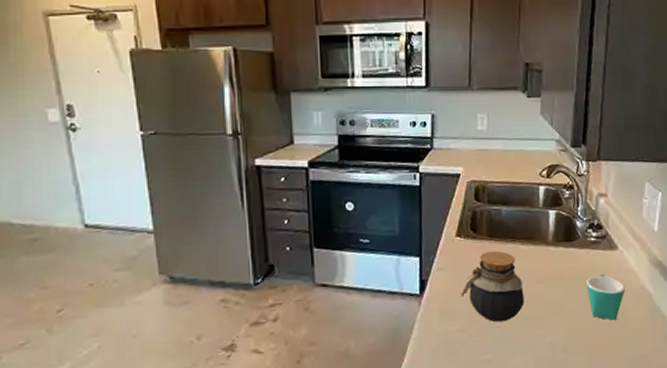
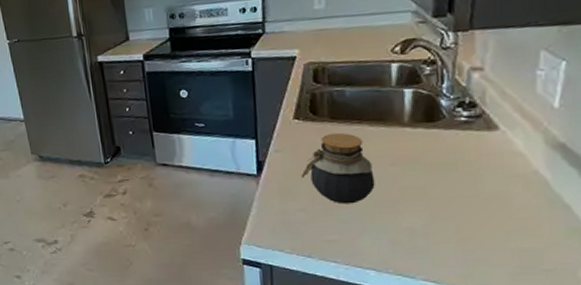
mug: present [586,274,626,320] -> none [454,157,510,208]

